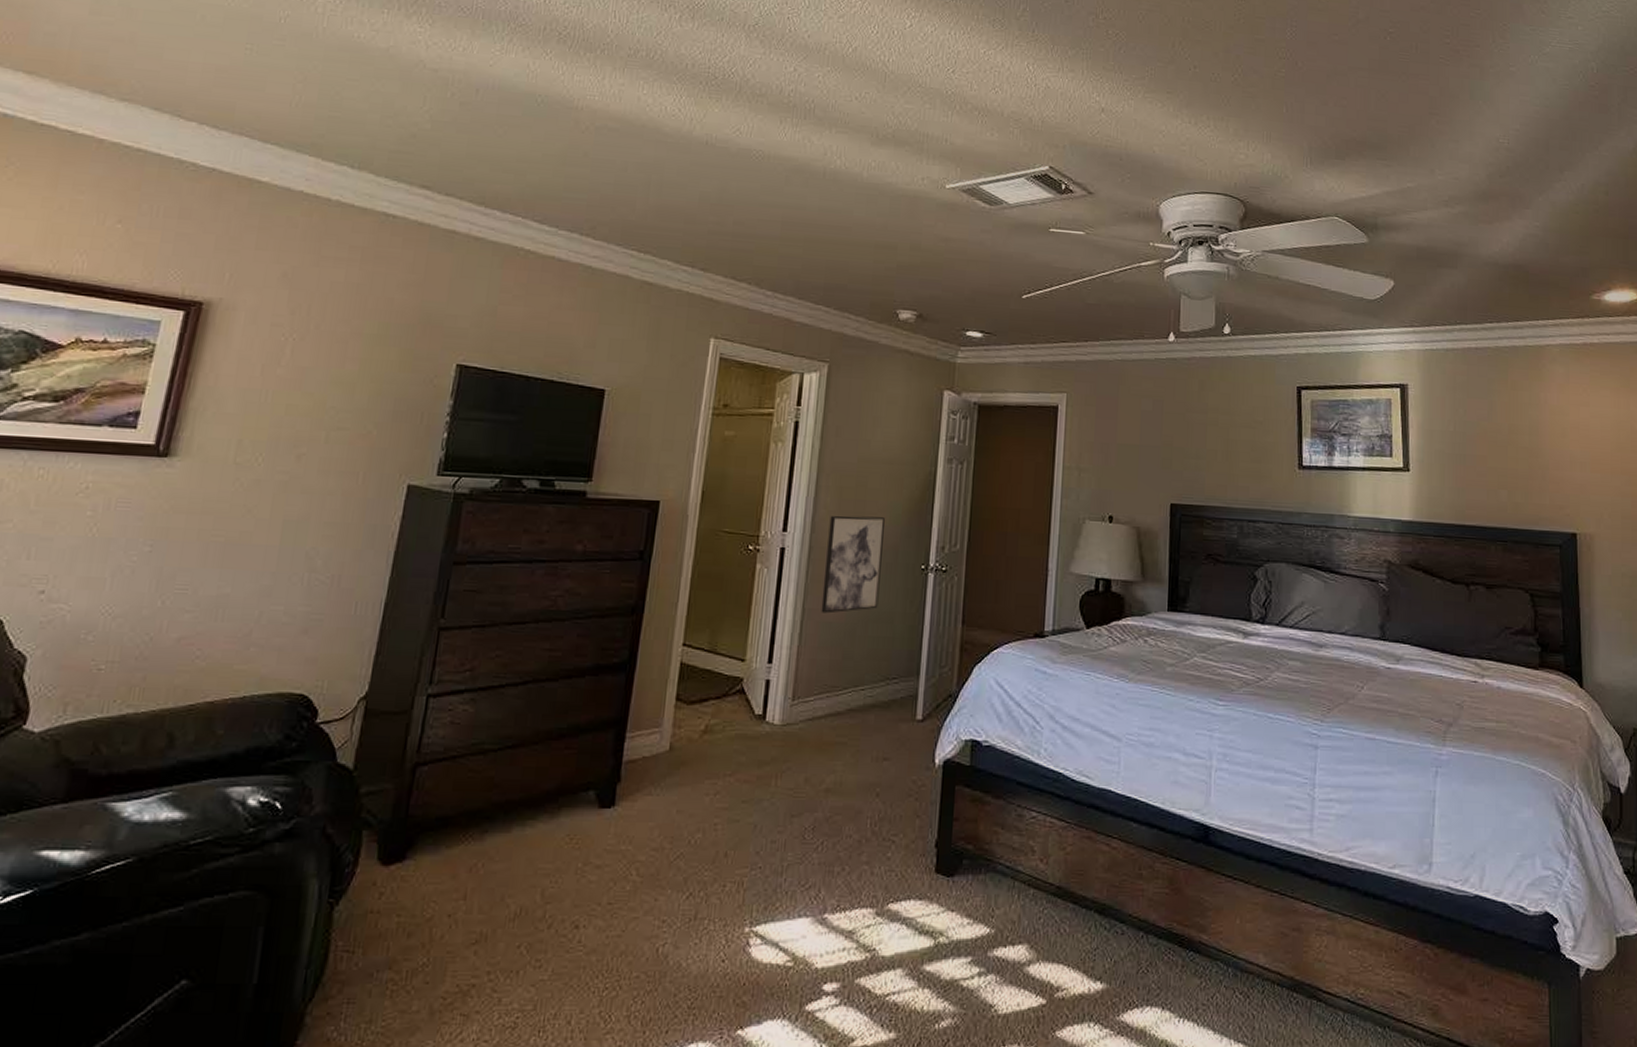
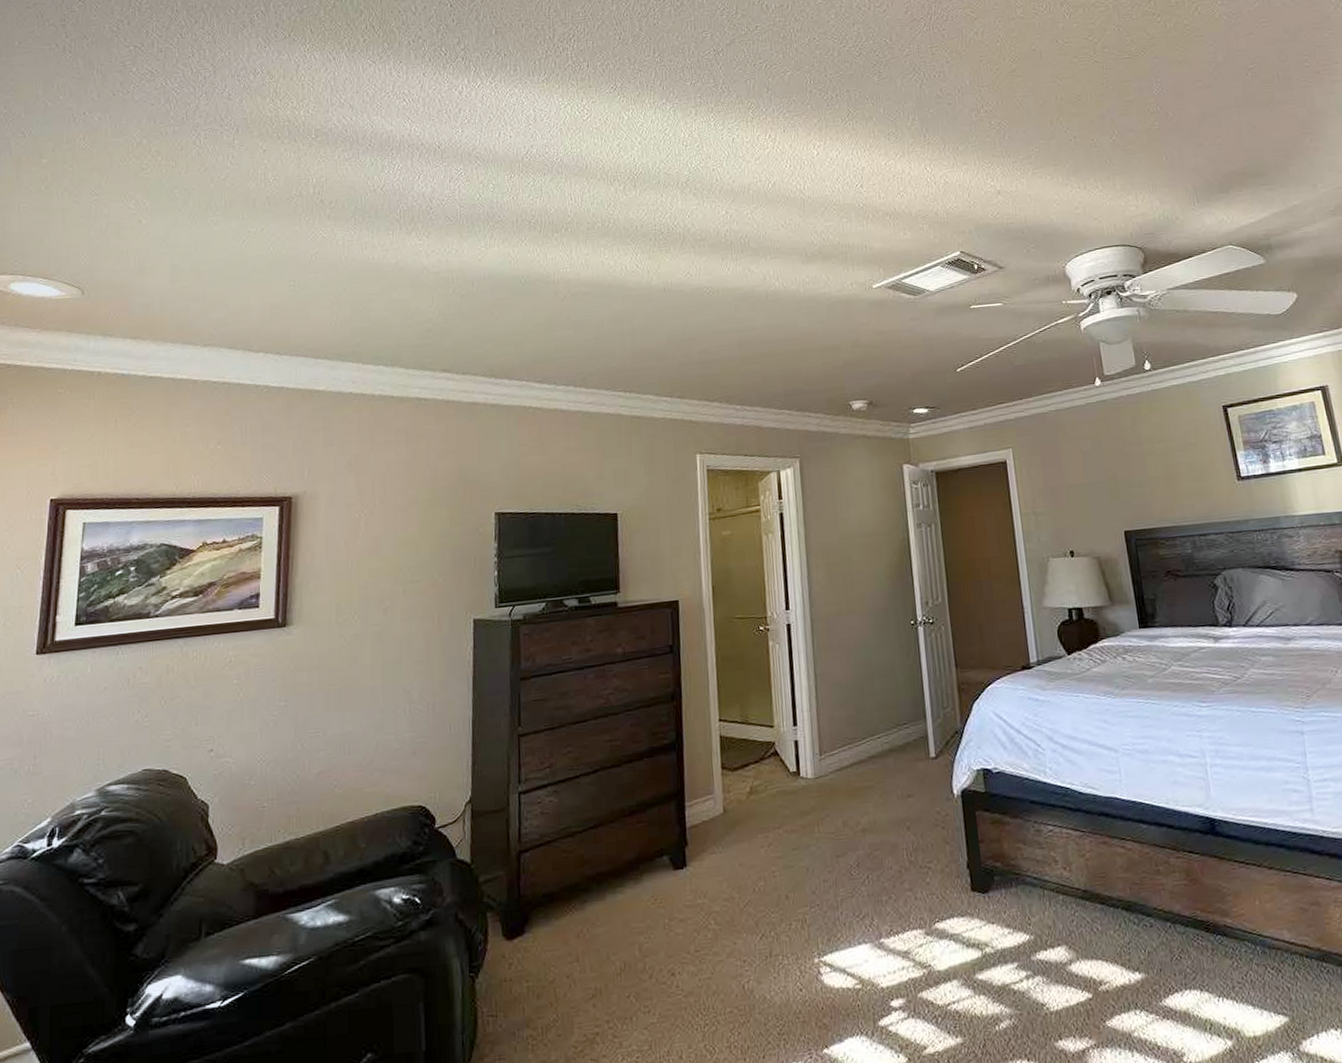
wall art: present [821,515,885,614] -> none [824,584,879,676]

